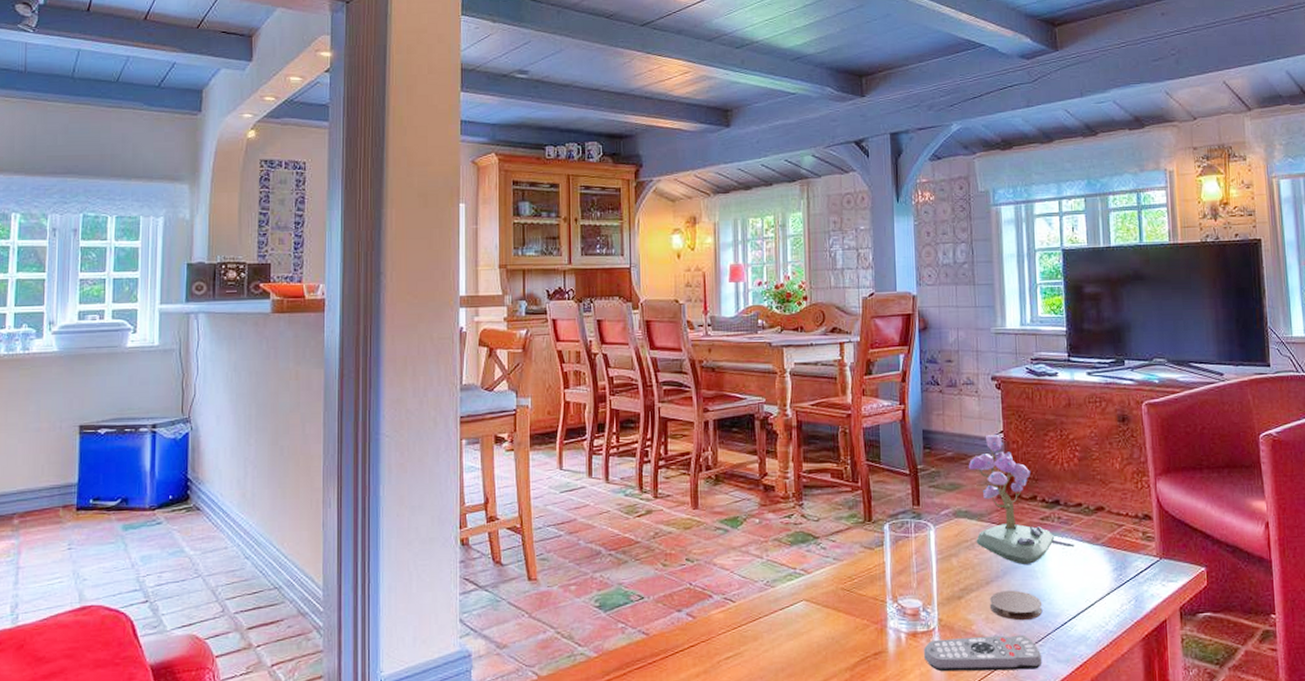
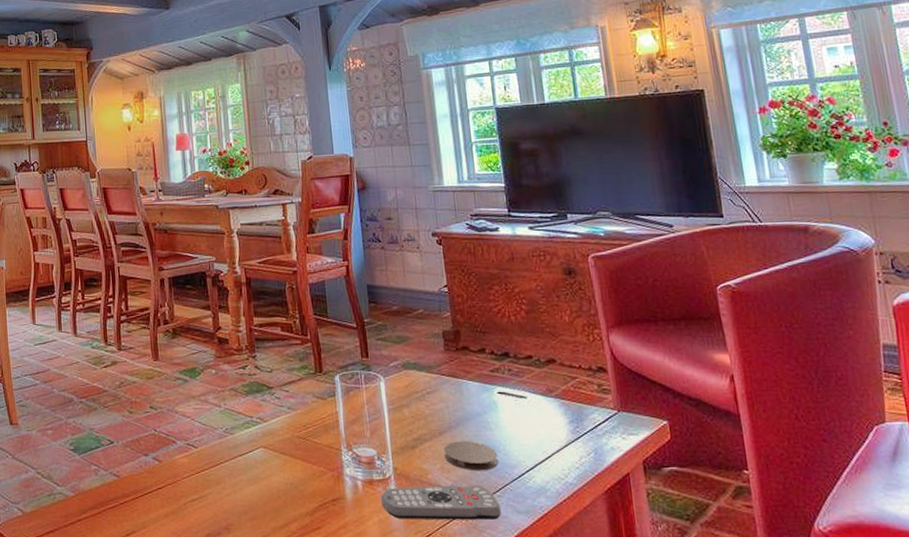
flowering plant: present [968,434,1055,564] -> none [414,288,507,416]

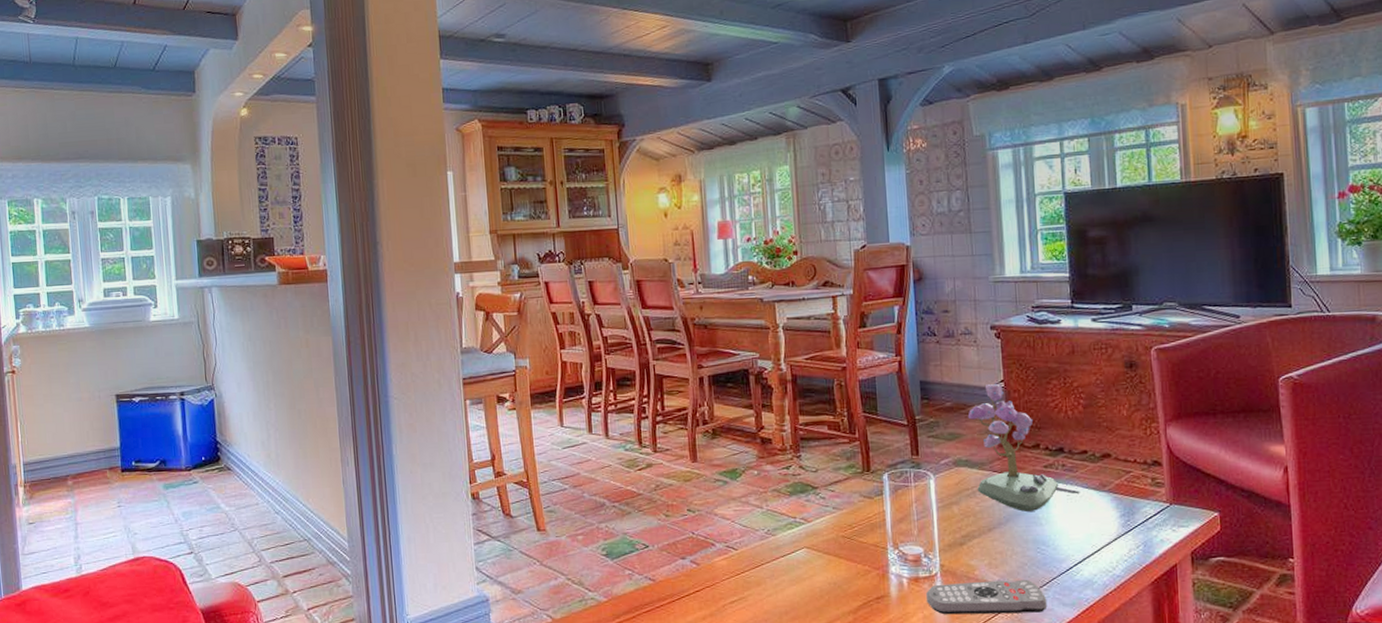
flowering plant: none [414,288,507,416] -> present [967,383,1059,512]
coaster: present [444,441,499,471] -> none [993,536,1047,566]

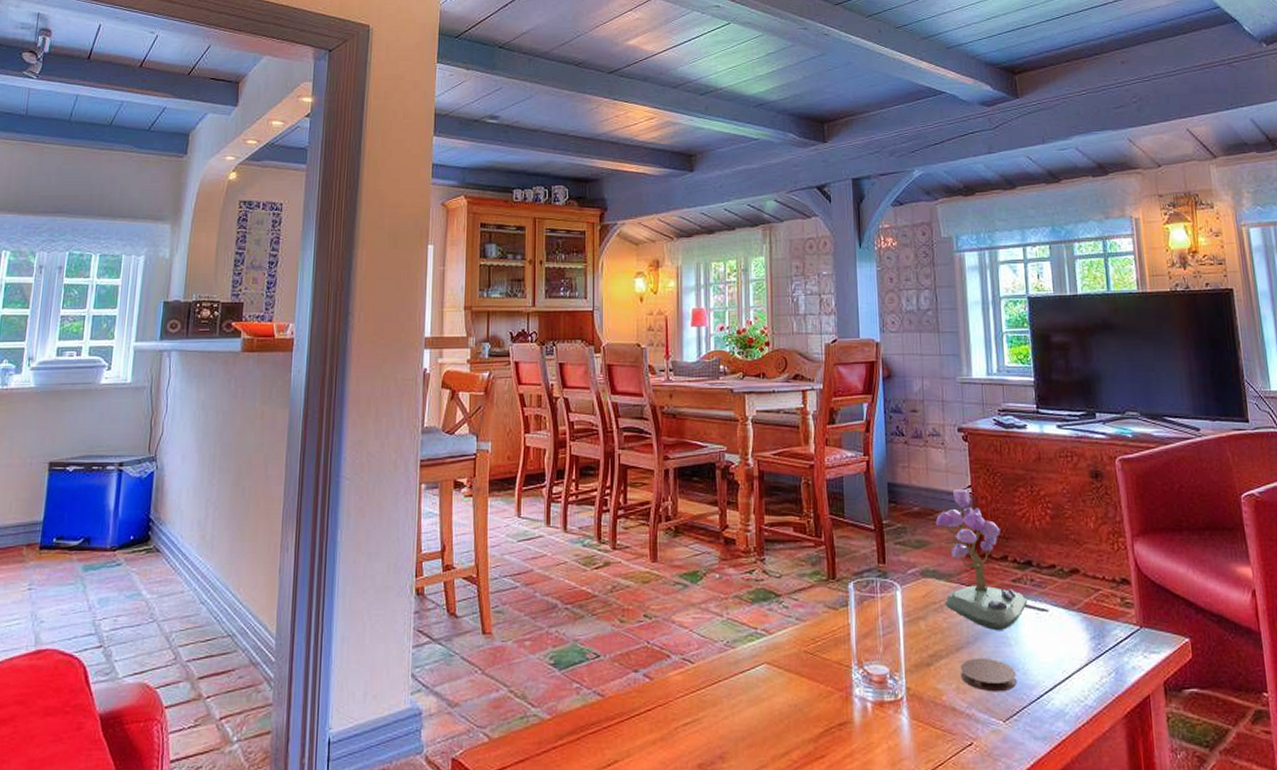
remote control: present [926,579,1048,615] -> none [892,707,1018,747]
coaster: none [993,536,1047,566] -> present [961,658,1017,692]

